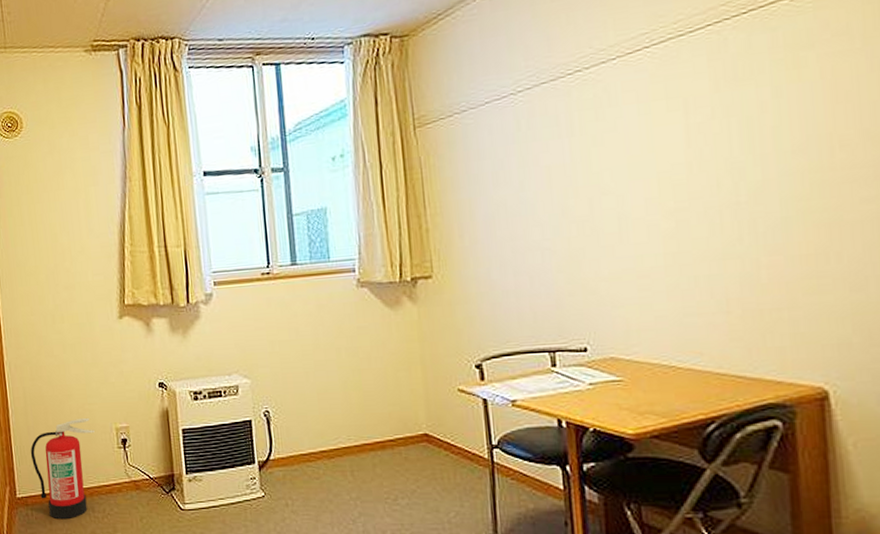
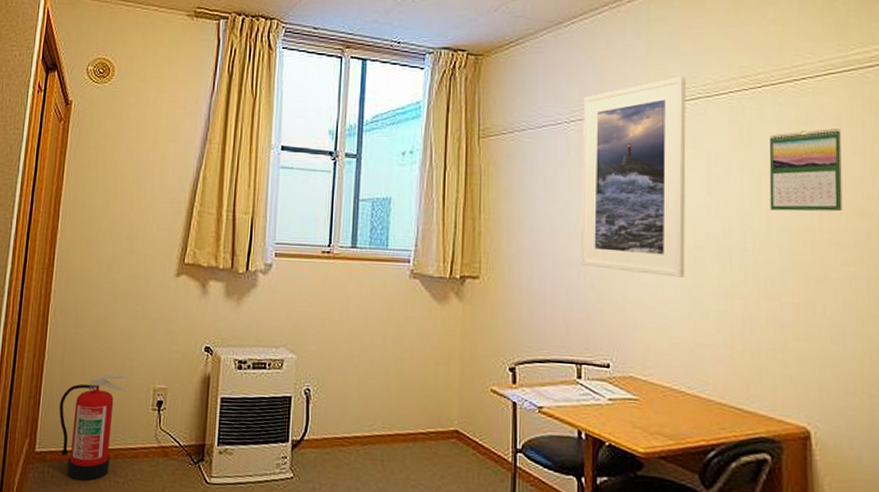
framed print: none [530,17,666,249] -> present [581,77,686,278]
calendar: none [760,45,859,154] -> present [769,129,843,212]

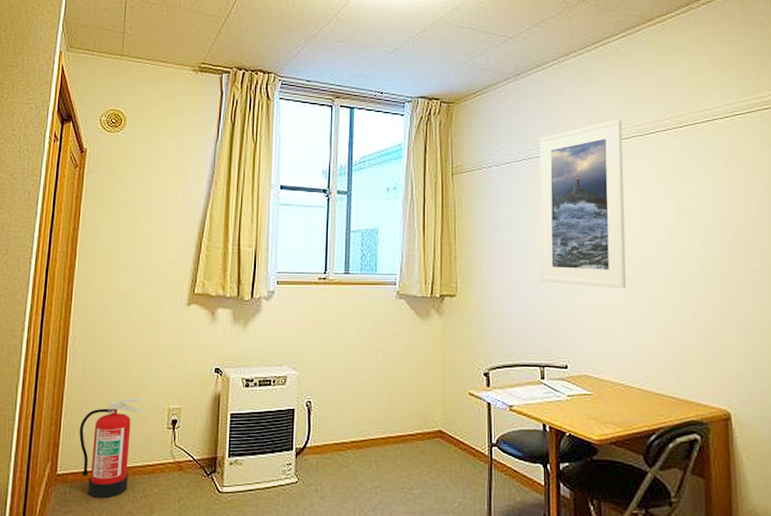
calendar: present [769,129,843,212] -> none [690,160,750,230]

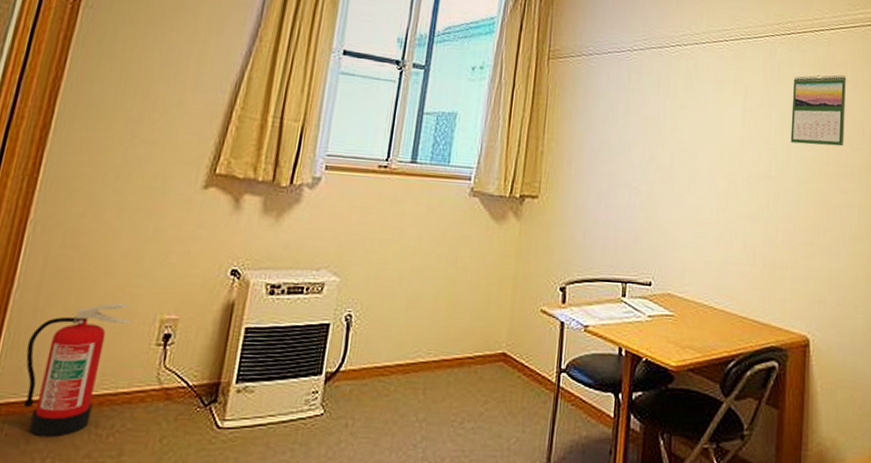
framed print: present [539,119,627,289] -> none [633,18,732,201]
calendar: none [690,160,750,230] -> present [790,75,846,147]

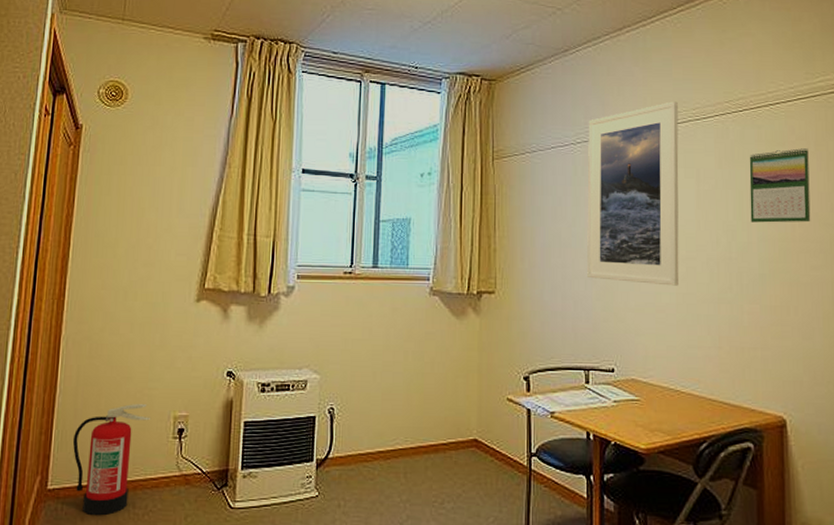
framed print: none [633,18,732,201] -> present [587,101,679,286]

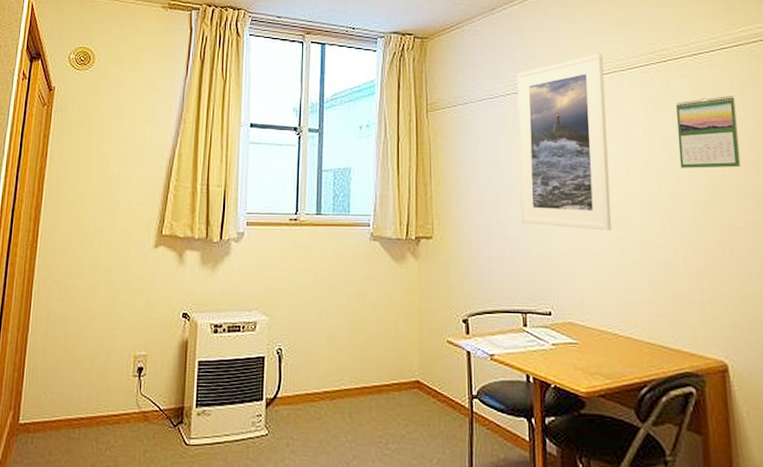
fire extinguisher: present [72,404,151,516] -> none [42,343,114,450]

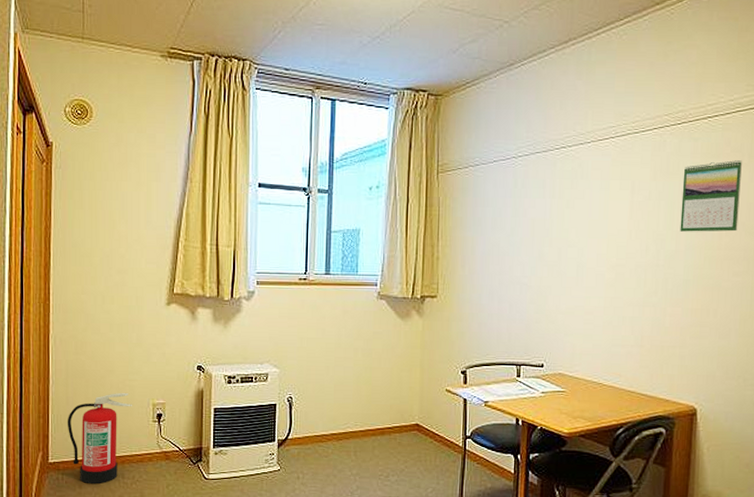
fire extinguisher: none [42,343,114,450] -> present [67,393,133,484]
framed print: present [516,54,612,231] -> none [523,115,618,291]

